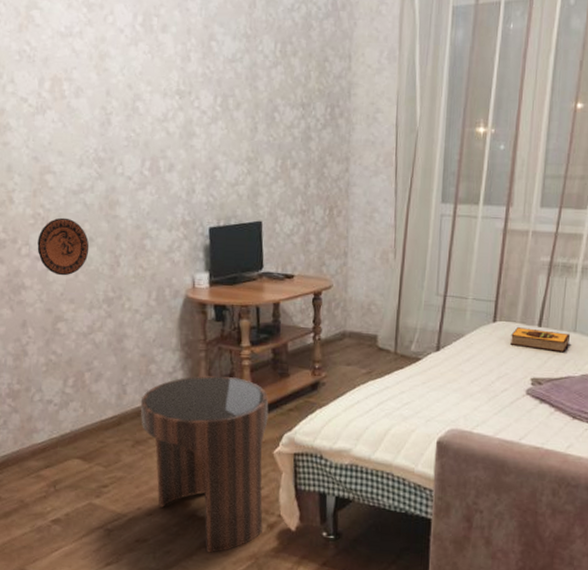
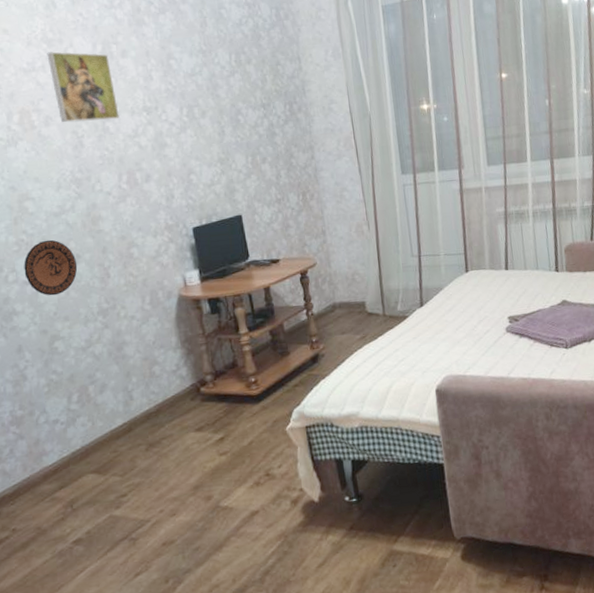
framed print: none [86,17,151,100] -> present [47,51,120,123]
side table: present [140,375,269,553] -> none [148,364,287,541]
hardback book: present [510,326,570,353] -> none [483,271,535,290]

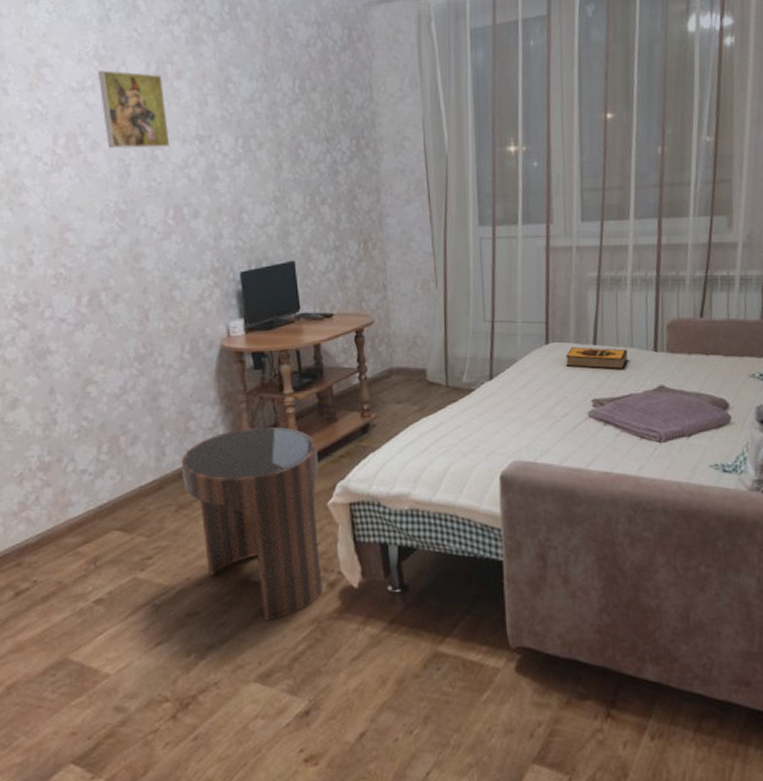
decorative plate: present [24,239,78,296] -> none [61,275,116,336]
side table: none [148,364,287,541] -> present [181,426,323,621]
hardback book: none [483,271,535,290] -> present [566,346,627,370]

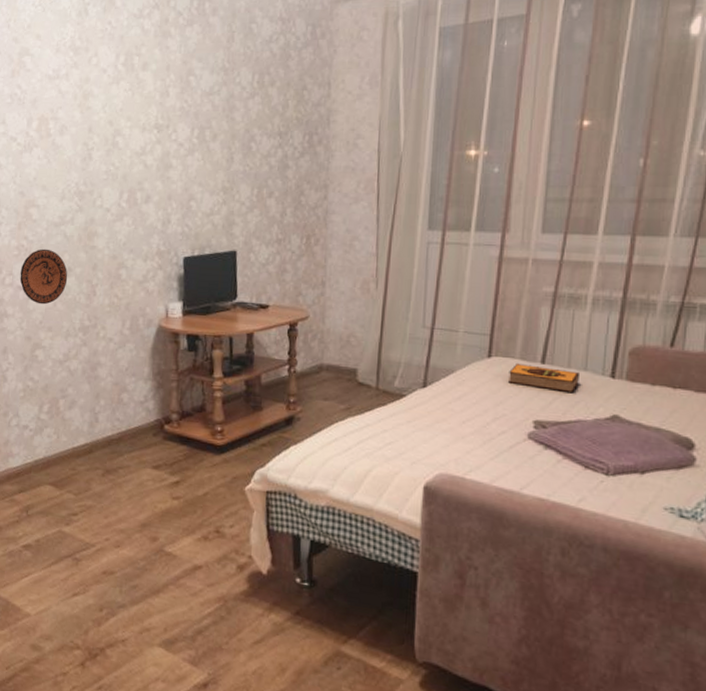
decorative plate: none [61,275,116,336] -> present [19,248,68,305]
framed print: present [98,70,170,149] -> none [72,60,131,135]
side table: present [181,426,323,621] -> none [111,406,241,592]

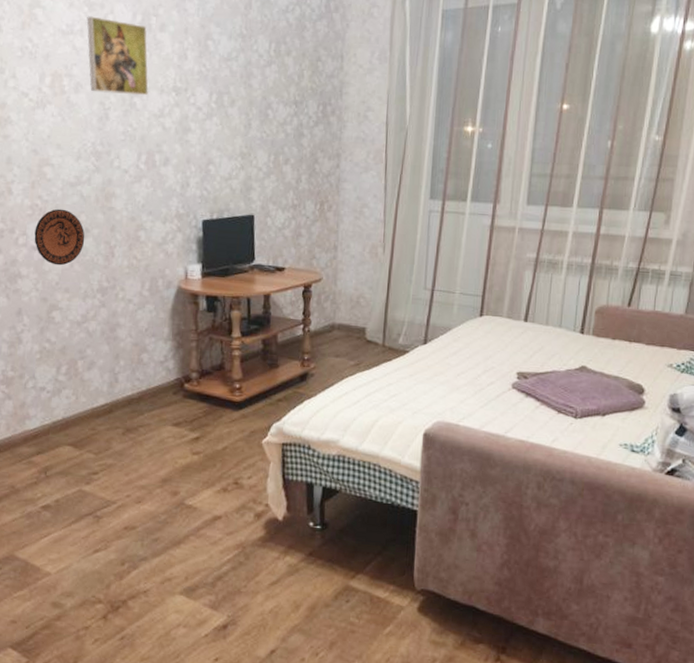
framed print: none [72,60,131,135] -> present [87,16,149,96]
hardback book: present [508,362,579,394] -> none [497,321,555,348]

